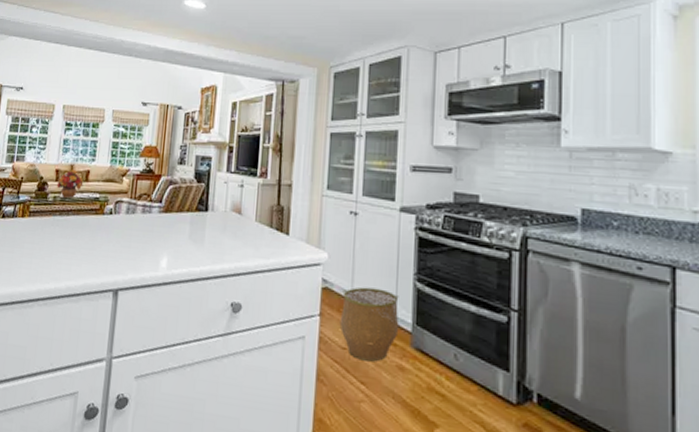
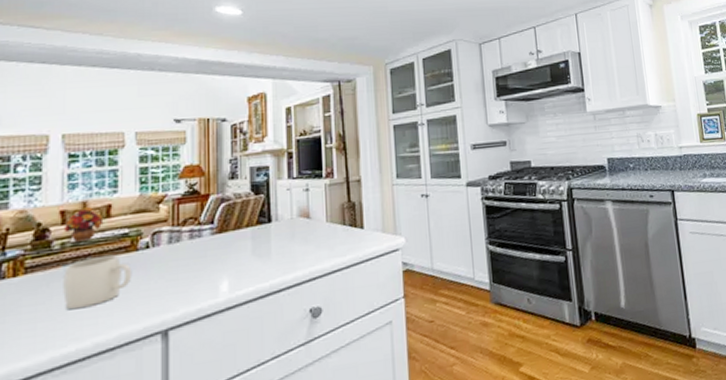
mug: none [51,213,99,255] -> present [63,254,132,310]
basket: present [339,287,399,362] -> none [423,258,479,328]

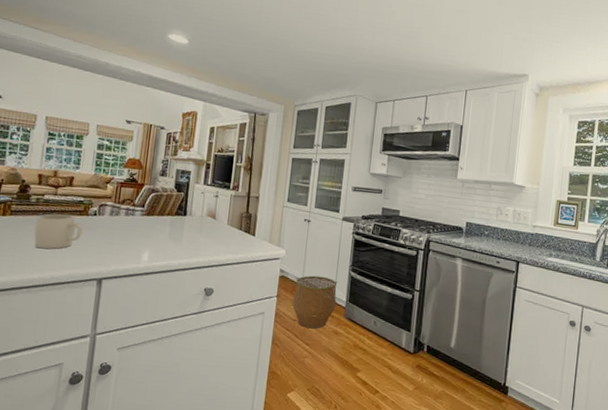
flower arrangement: present [65,207,104,243] -> none [40,175,67,201]
basket: none [423,258,479,328] -> present [292,275,338,329]

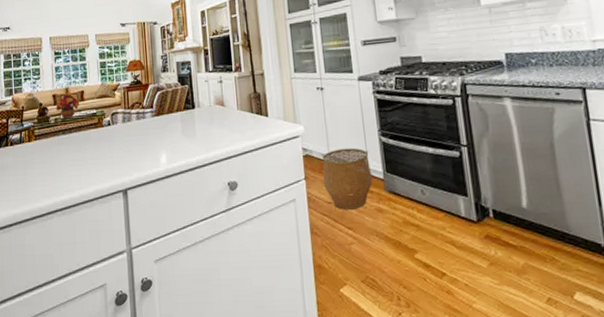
mug: present [34,213,83,250] -> none [58,129,101,169]
flower arrangement: none [40,175,67,201] -> present [56,92,80,119]

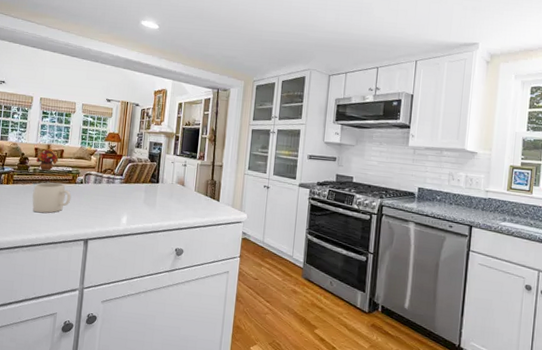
mug: none [58,129,101,169] -> present [32,182,72,214]
basket: present [321,147,373,210] -> none [253,237,295,288]

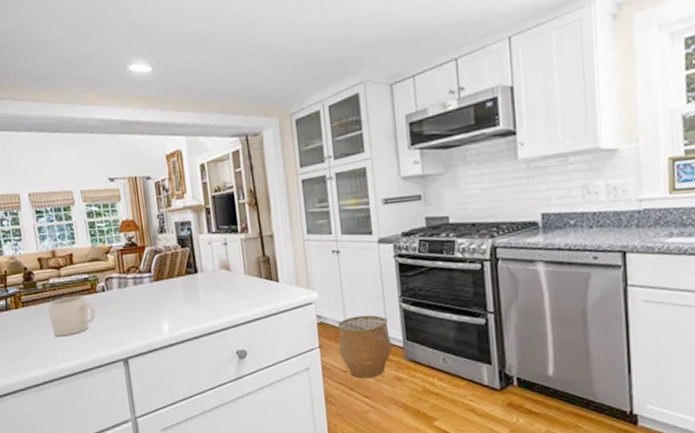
flower arrangement: present [36,149,59,171] -> none [42,255,69,285]
basket: none [253,237,295,288] -> present [337,315,392,379]

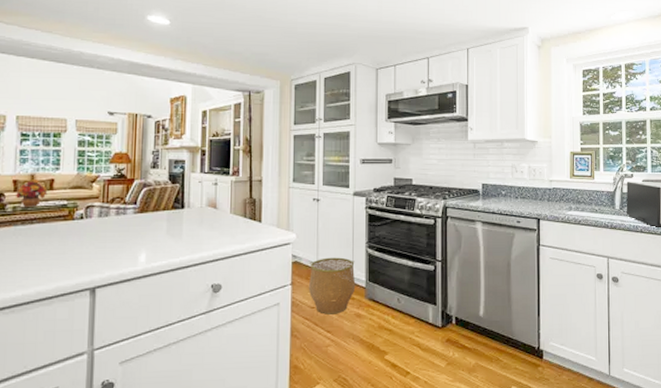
flower arrangement: none [42,255,69,285] -> present [16,180,48,208]
mug: present [48,295,96,337] -> none [13,221,69,262]

